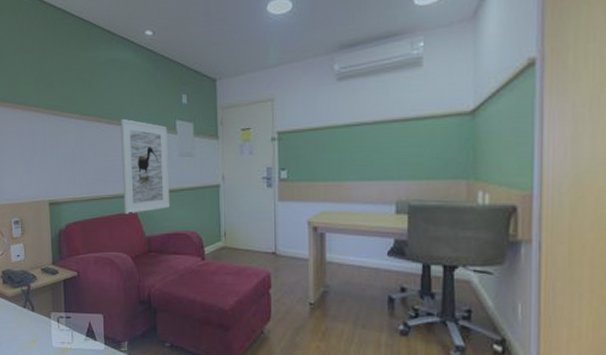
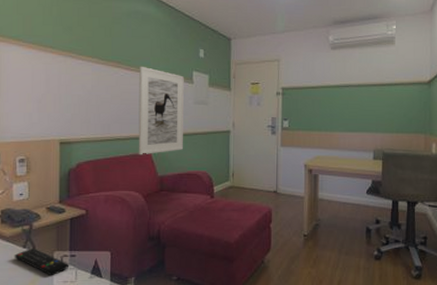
remote control: none [16,309,66,336] -> present [14,249,70,275]

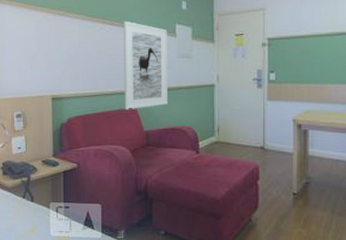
remote control: present [14,249,70,275] -> none [15,199,64,225]

